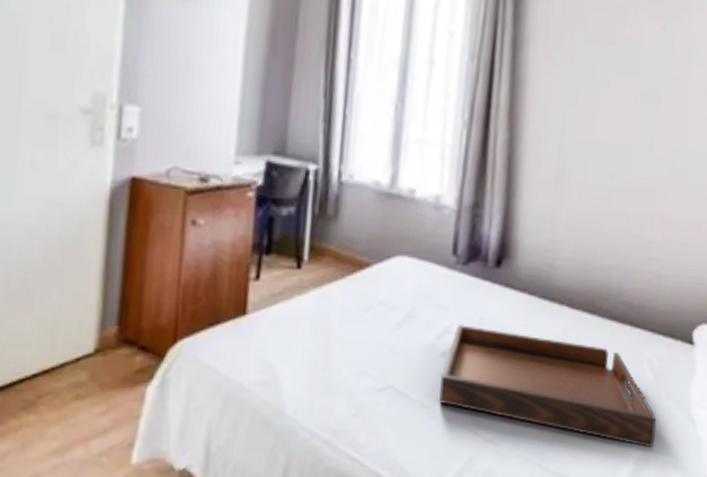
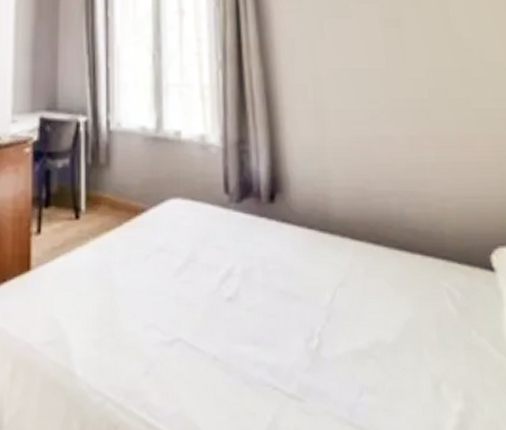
serving tray: present [439,323,657,448] -> none [229,265,476,396]

